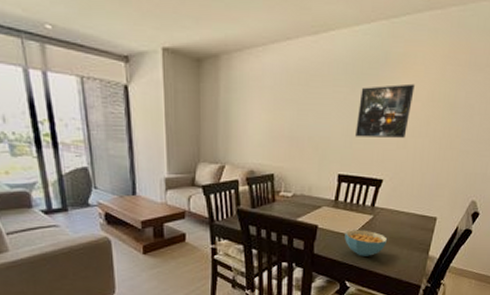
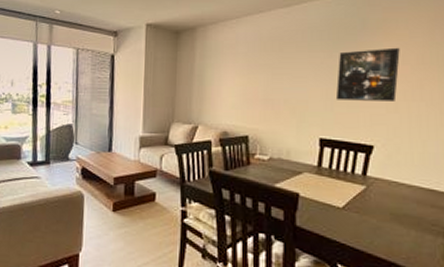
cereal bowl: present [345,230,388,256] -> none [332,201,388,235]

